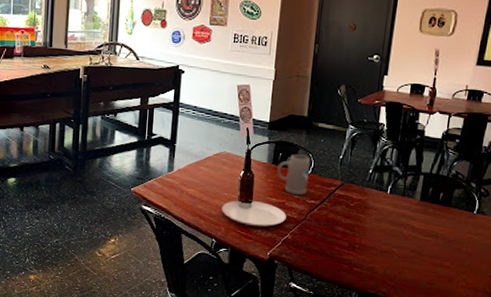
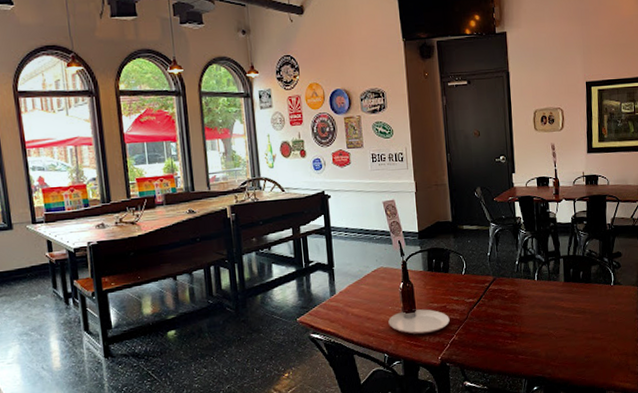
beer mug: present [277,154,310,196] -> none [433,257,464,297]

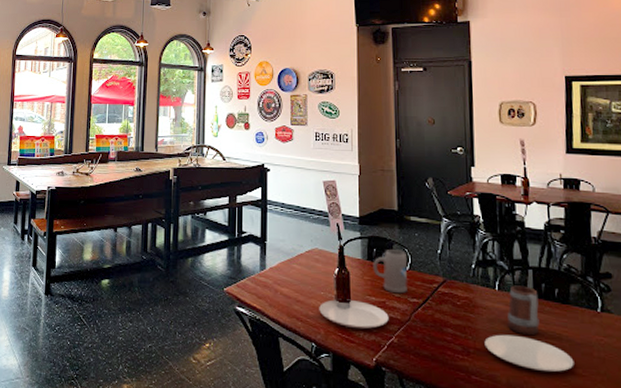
beer mug: none [433,257,464,297] -> present [373,249,408,294]
plate: none [528,315,595,342] -> present [484,334,574,373]
beer mug: none [545,273,569,315] -> present [507,285,540,336]

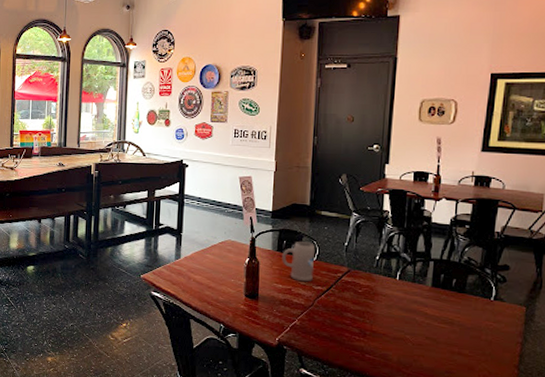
plate: present [319,299,389,330] -> none [229,286,293,313]
plate: present [484,334,574,373] -> none [380,319,462,353]
beer mug: present [507,285,540,336] -> none [404,275,436,321]

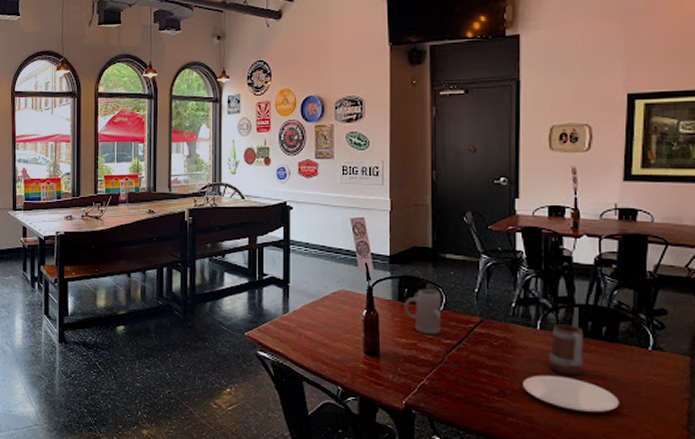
plate: none [380,319,462,353] -> present [522,375,619,413]
beer mug: none [404,275,436,321] -> present [549,324,584,376]

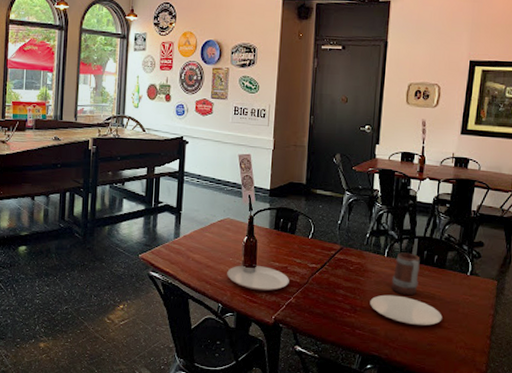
plate: none [346,341,420,372] -> present [227,264,289,292]
beer mug: present [404,289,442,335] -> none [279,220,310,260]

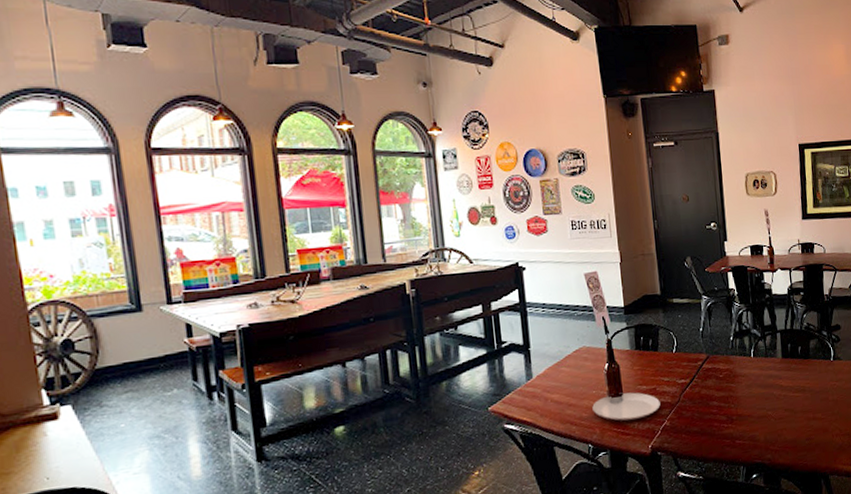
plate: present [370,294,442,326] -> none [744,395,815,423]
beer mug: present [391,252,420,296] -> none [762,349,788,394]

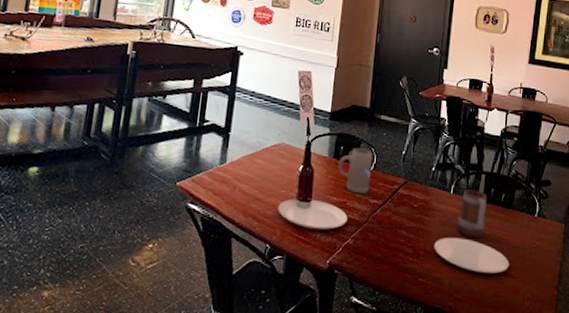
beer mug: none [641,334,676,378] -> present [338,148,373,195]
plate: none [744,395,815,423] -> present [434,237,509,275]
beer mug: none [762,349,788,394] -> present [457,189,487,239]

